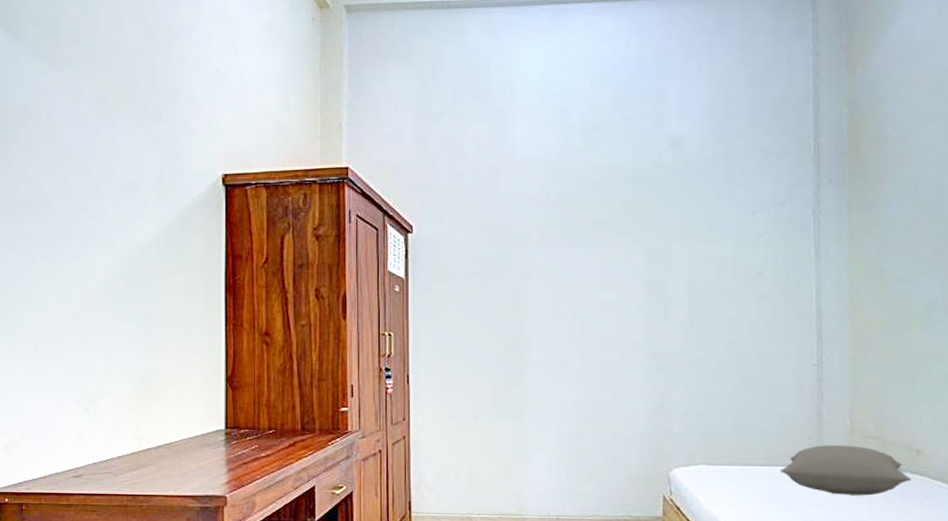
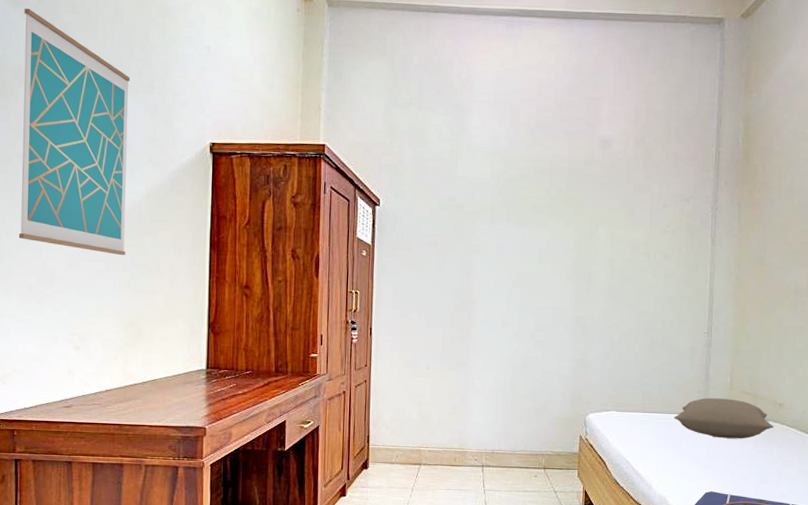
wall art: none [23,44,136,306] -> present [18,9,131,256]

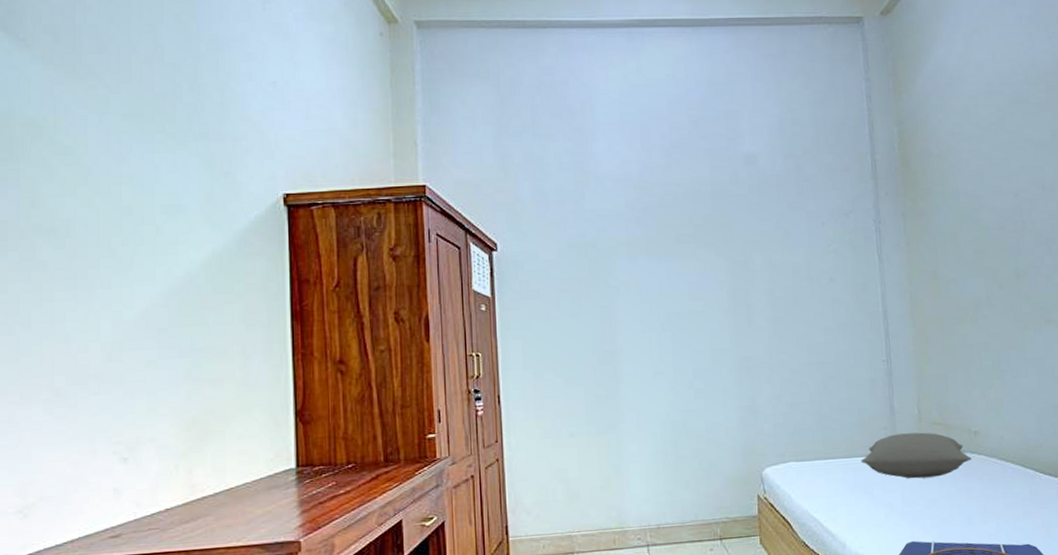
wall art: present [18,9,131,256] -> none [35,51,182,339]

